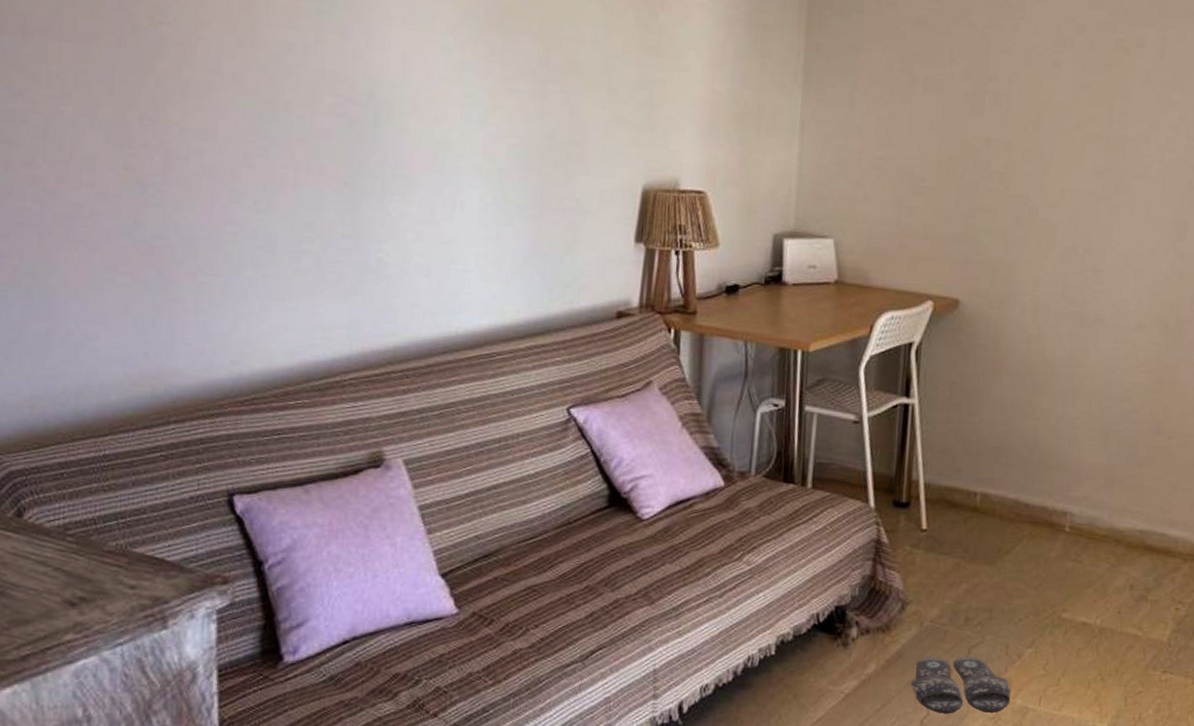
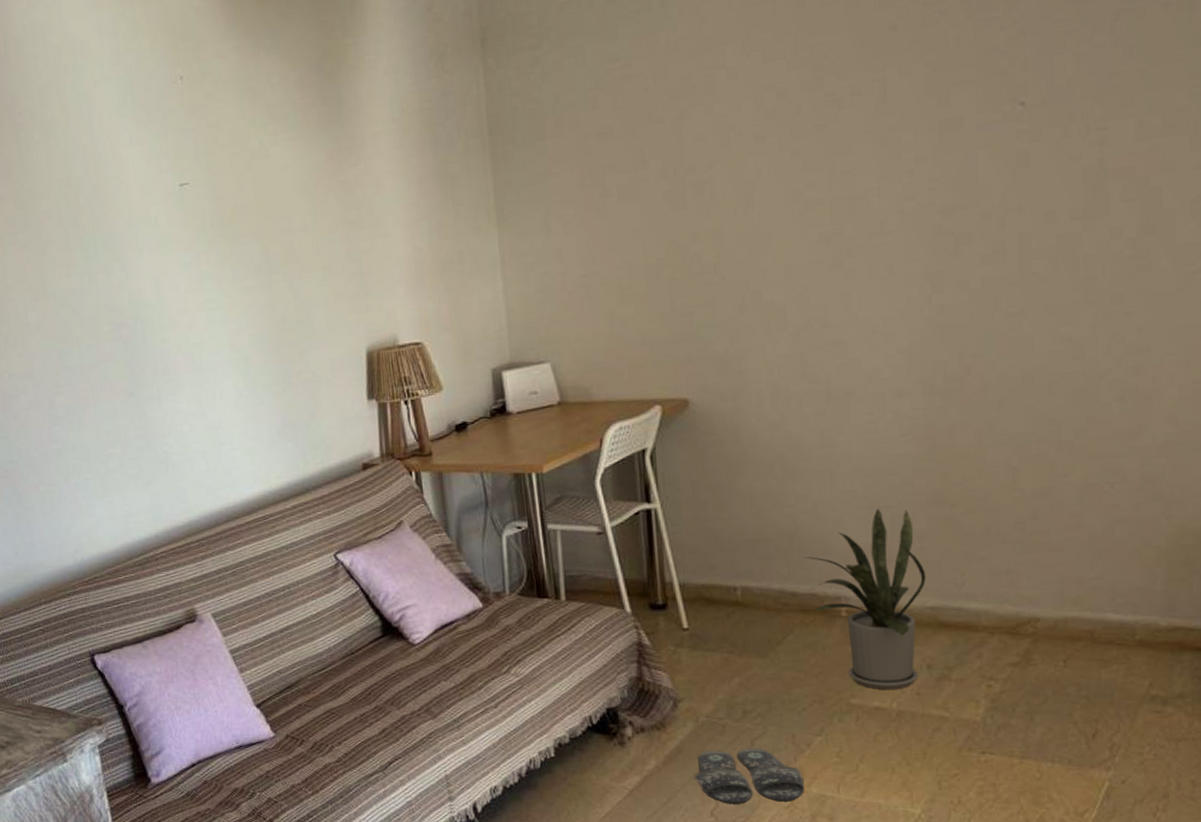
house plant: none [1040,431,1140,607] -> present [804,508,926,690]

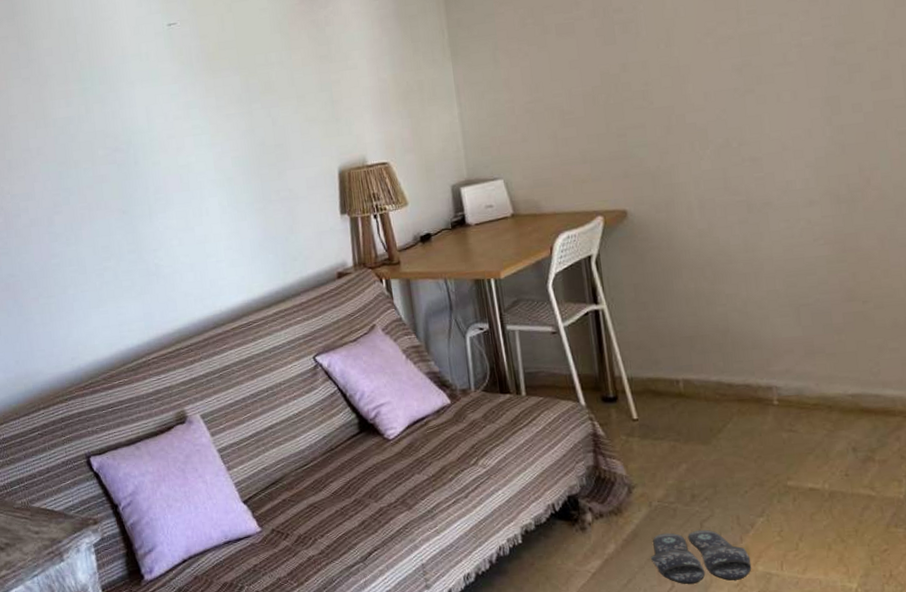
house plant: present [804,508,926,690] -> none [737,305,846,472]

